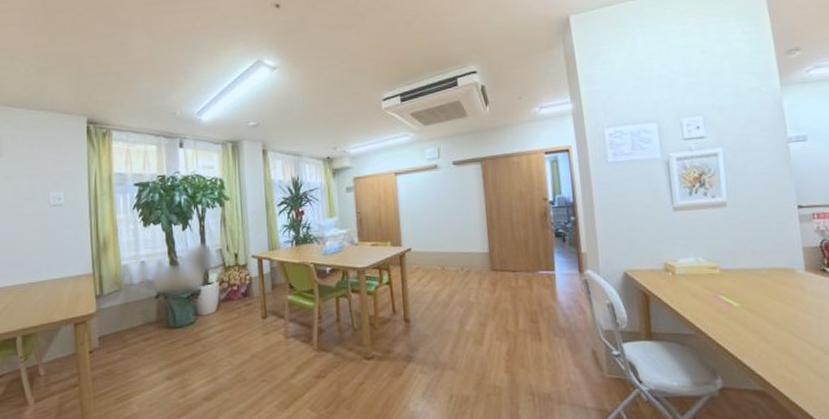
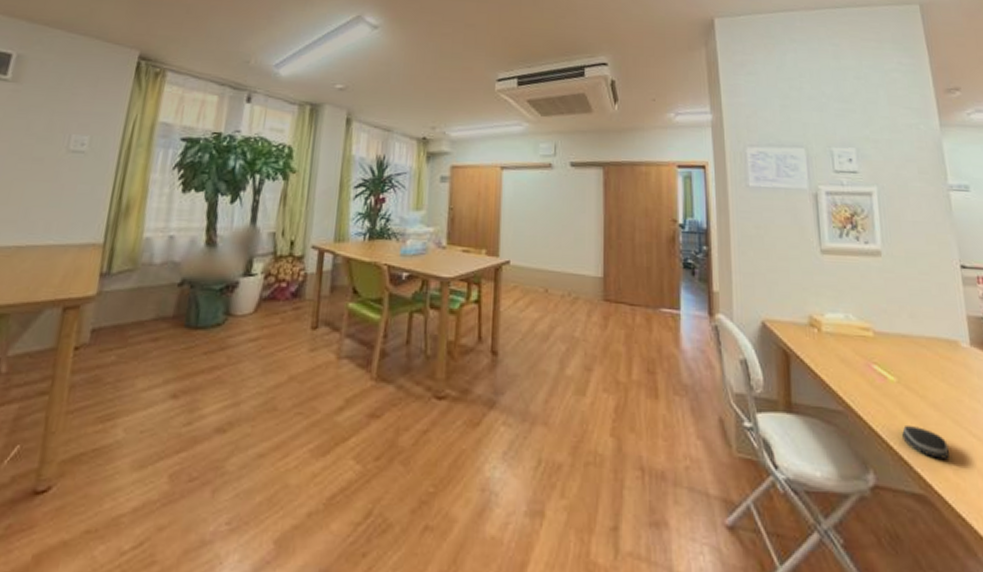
computer mouse: none [745,339,785,363] -> present [902,424,949,459]

